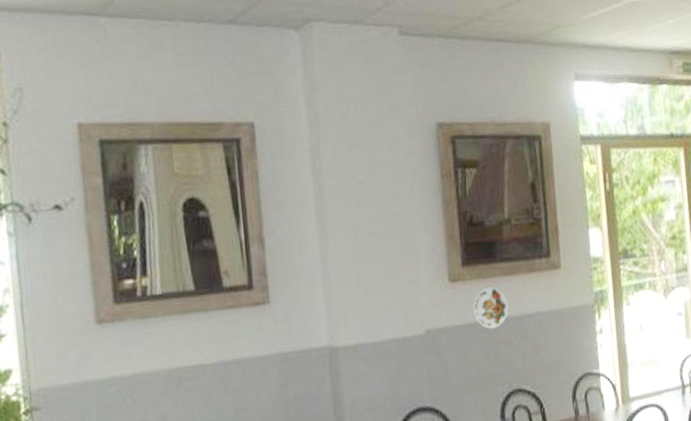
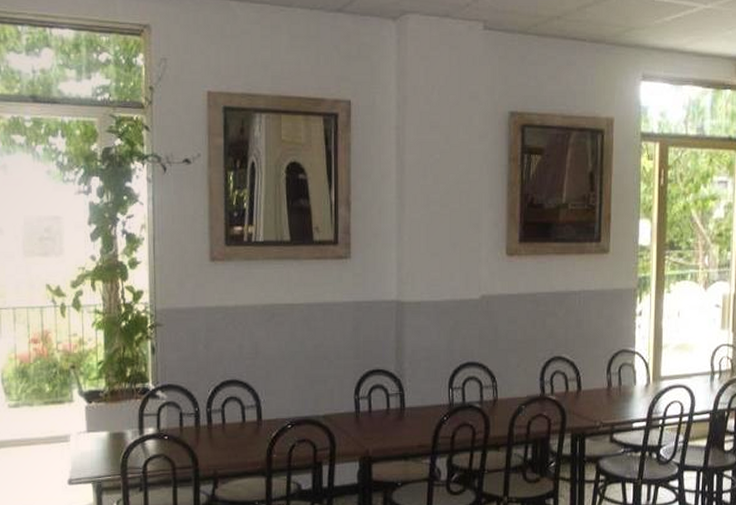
decorative plate: present [473,286,509,329] -> none [526,263,557,301]

